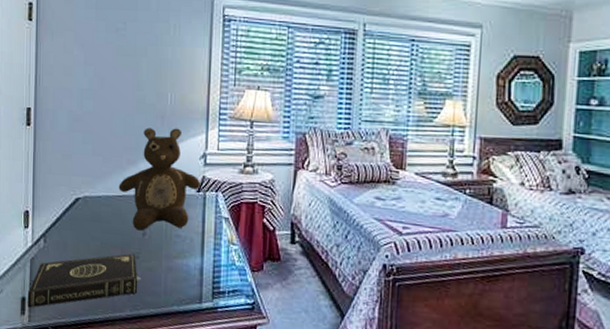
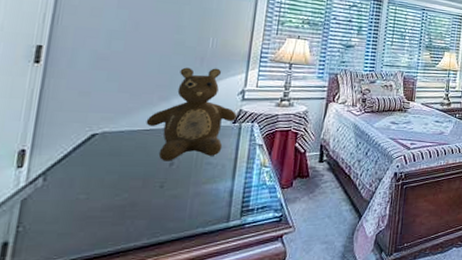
book: present [27,253,142,308] -> none [10,183,165,252]

